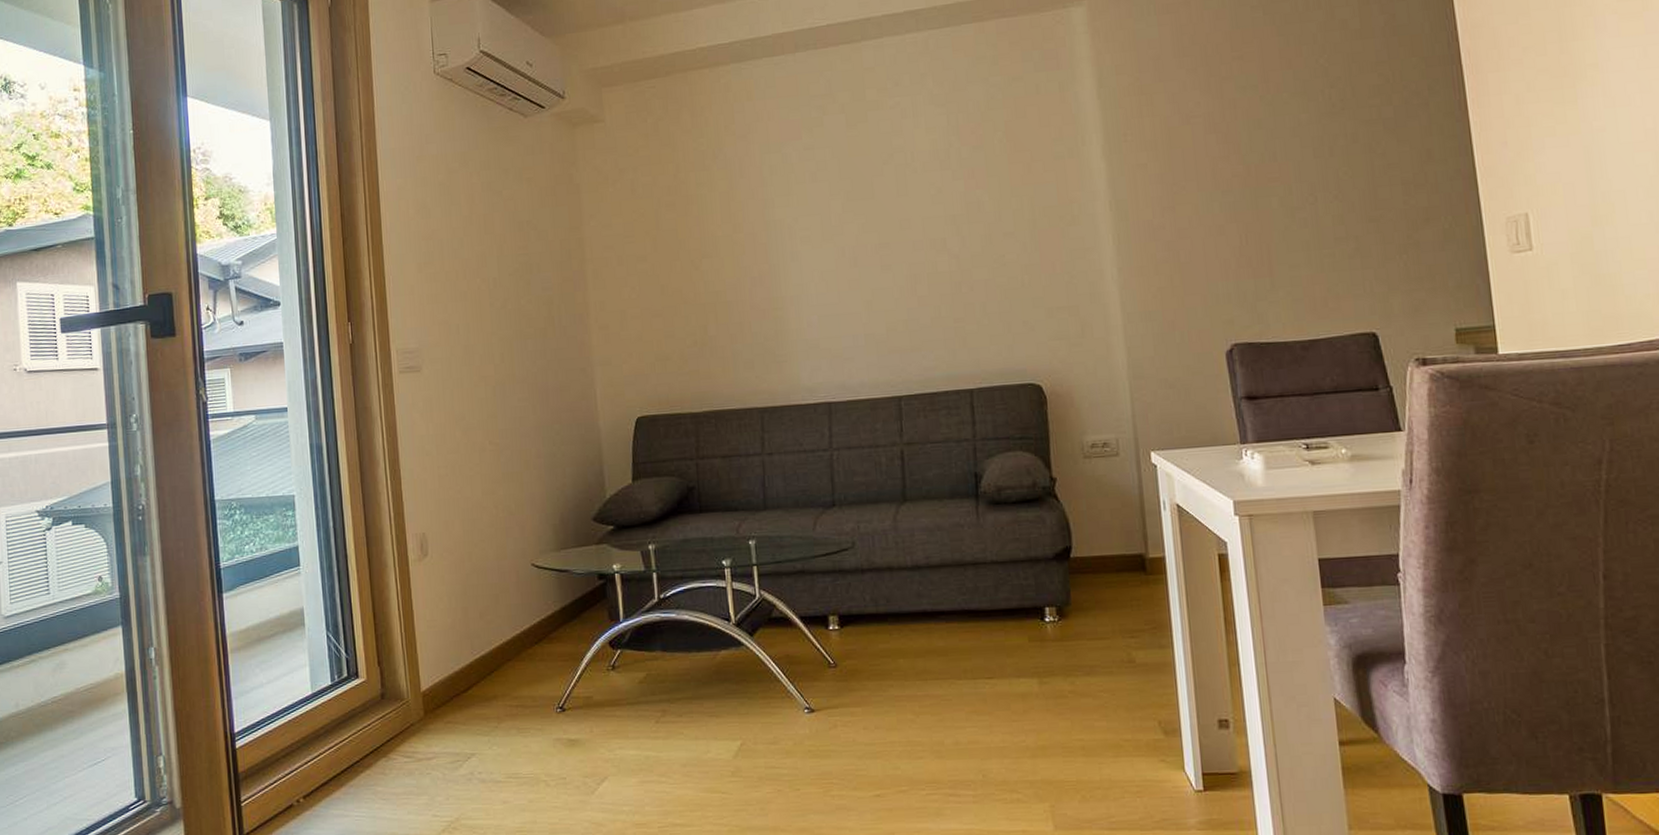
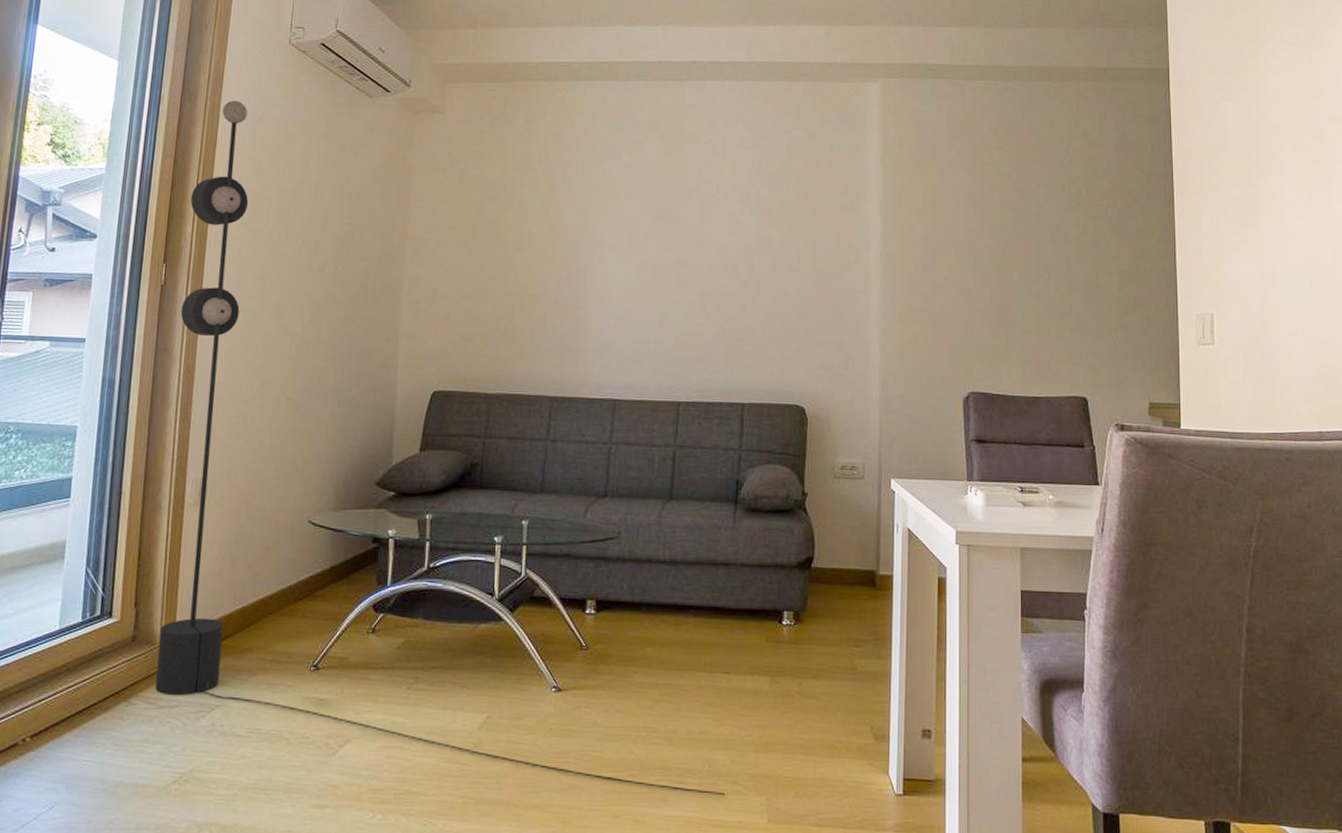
floor lamp: none [363,142,1005,806] -> present [155,100,726,796]

